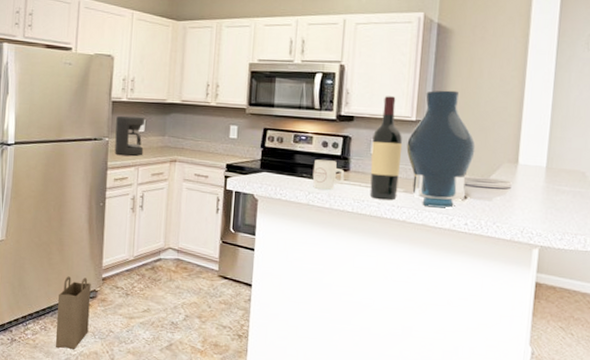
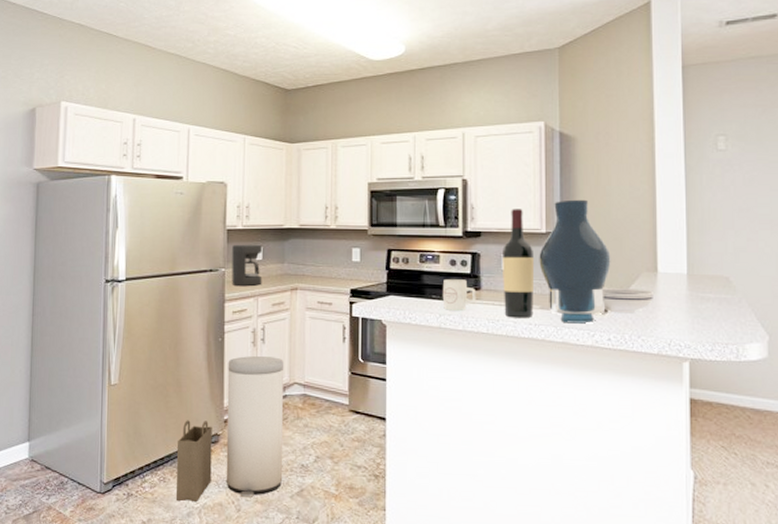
pedal bin: none [101,221,161,349] -> present [226,356,284,499]

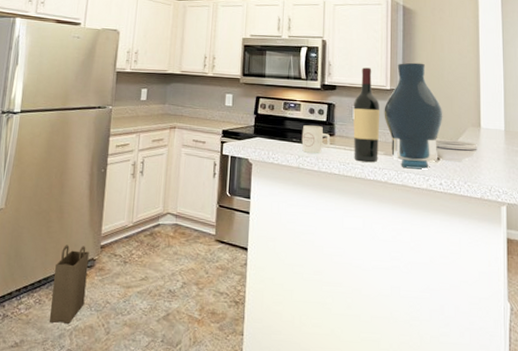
pedal bin: present [226,356,284,499] -> none [98,187,160,322]
coffee maker: present [232,244,263,287] -> none [117,85,147,124]

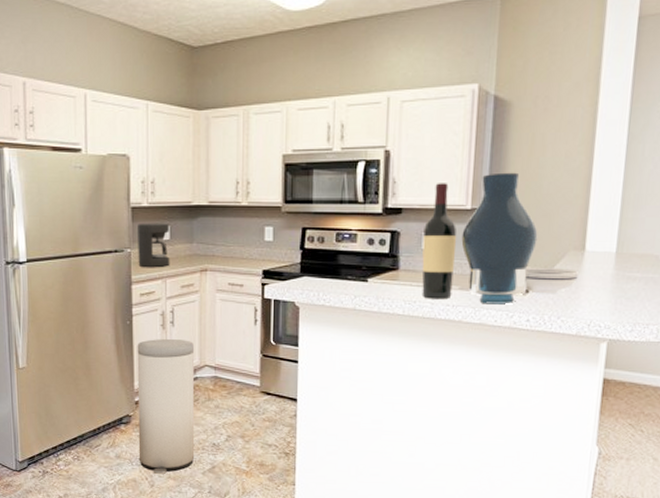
shopping bag: present [50,245,89,324] -> none [90,402,125,478]
pedal bin: none [98,187,160,322] -> present [137,339,195,475]
coffee maker: none [117,85,147,124] -> present [138,223,170,268]
mug: present [301,125,331,153] -> none [358,259,394,292]

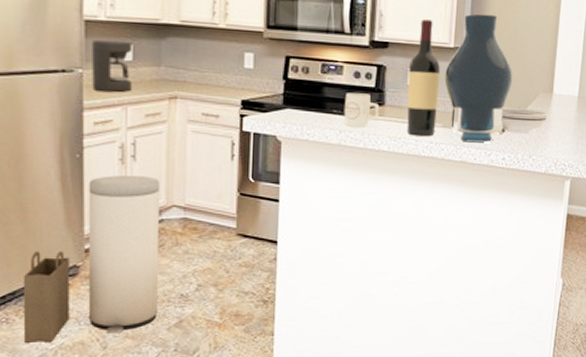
shopping bag: none [90,402,125,478] -> present [24,251,70,343]
mug: none [358,259,394,292] -> present [344,93,380,127]

